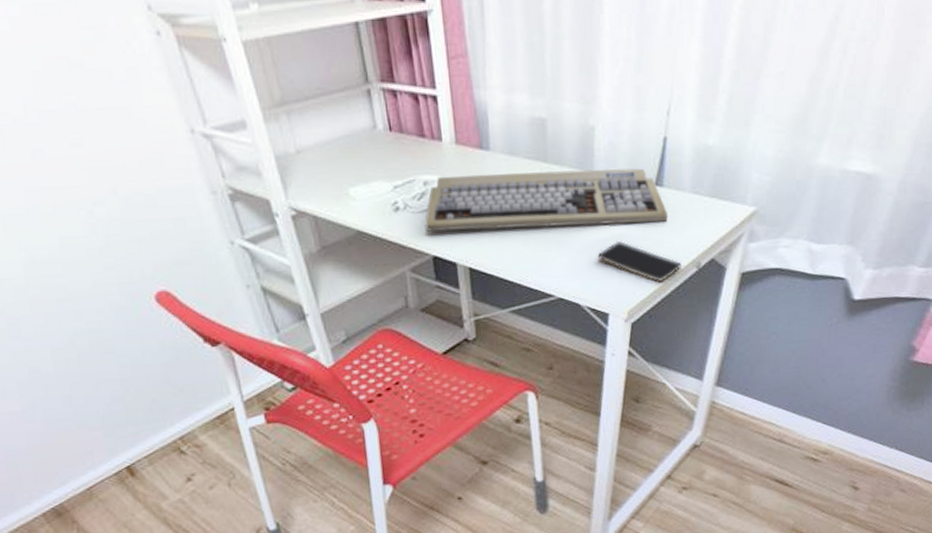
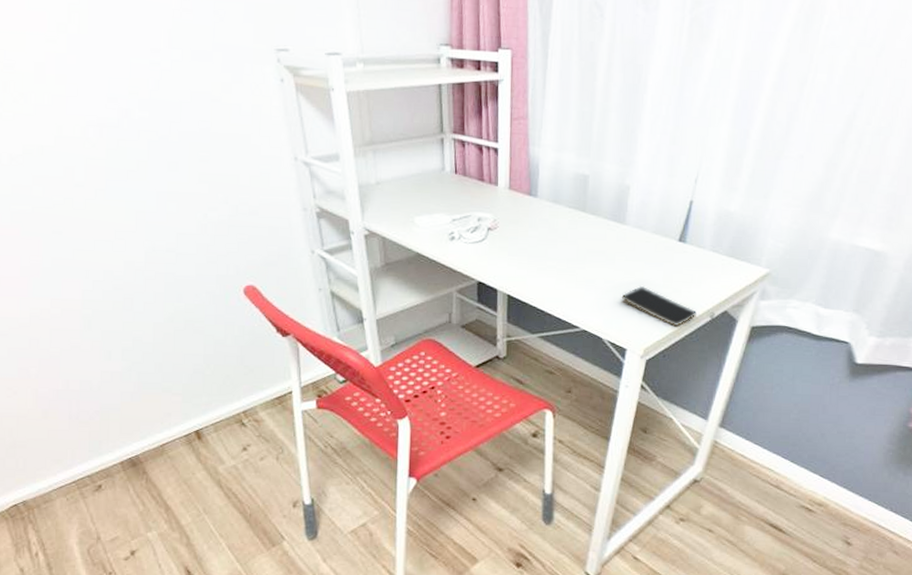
keyboard: present [424,168,668,232] -> none [474,215,688,274]

